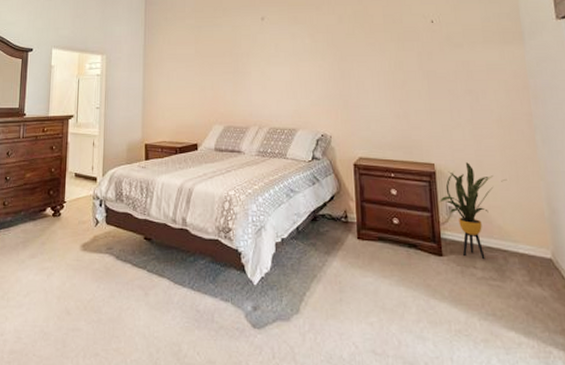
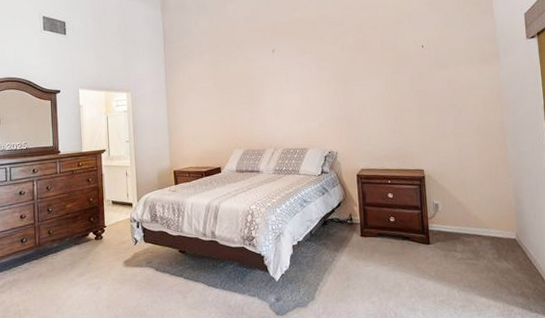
house plant: present [439,162,508,260] -> none [427,166,483,244]

